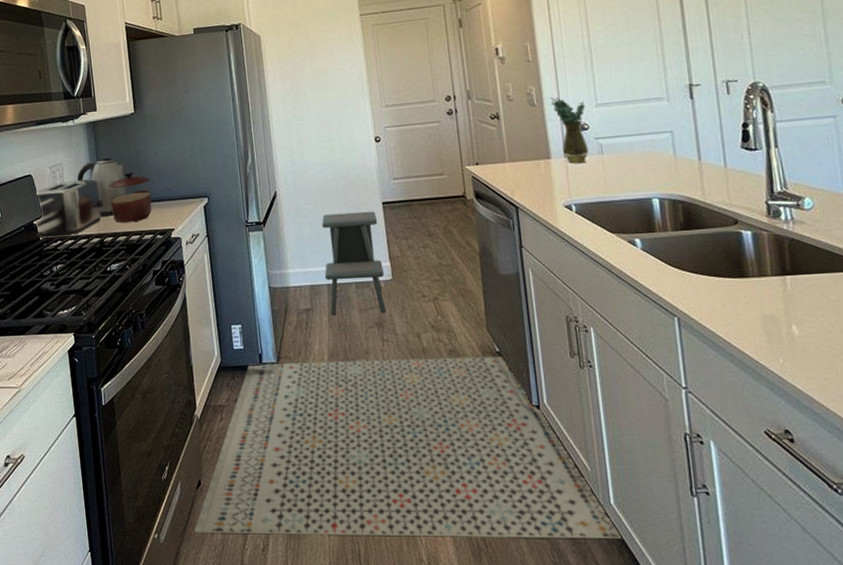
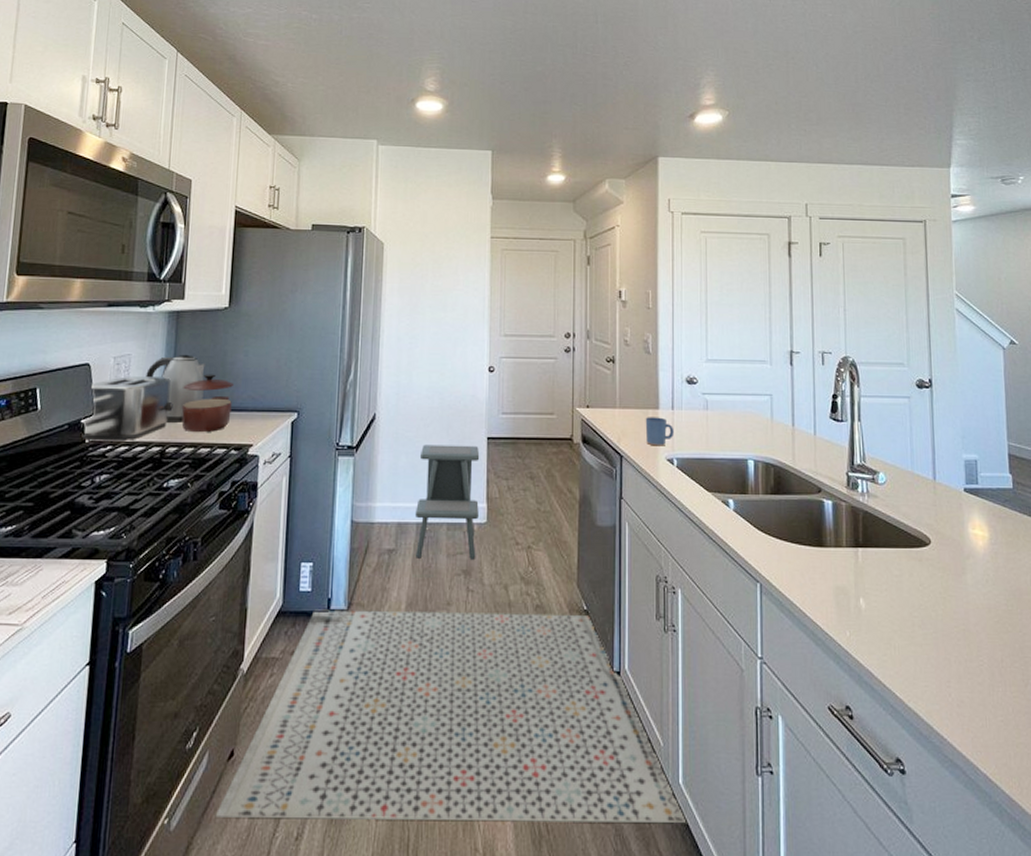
mug: none [537,166,570,195] -> present [645,417,675,446]
vase: present [550,97,589,163] -> none [665,347,697,416]

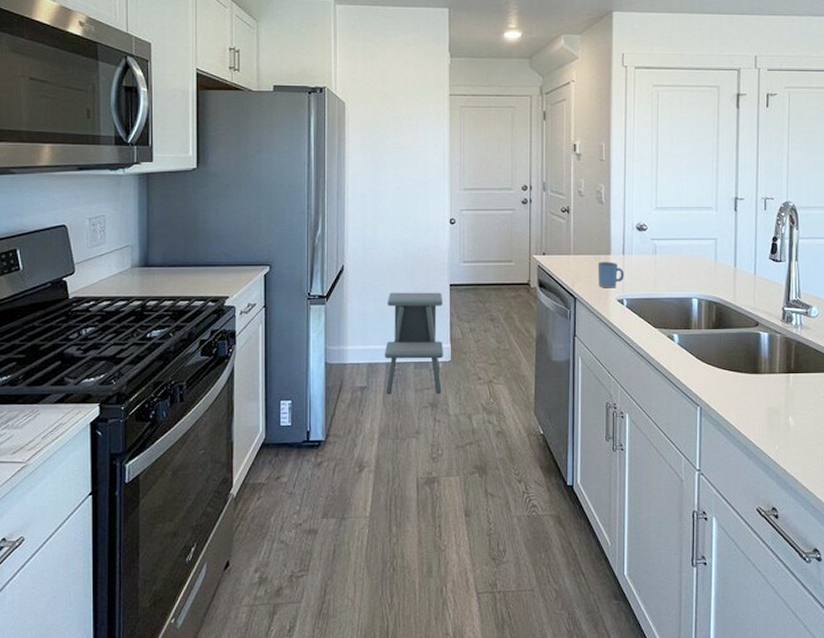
toaster: present [81,376,173,442] -> none [65,236,150,297]
kettle: present [146,354,205,424] -> none [122,214,179,279]
saucepan: present [181,374,235,433] -> none [158,232,208,287]
rug: present [215,609,688,824] -> none [216,438,632,616]

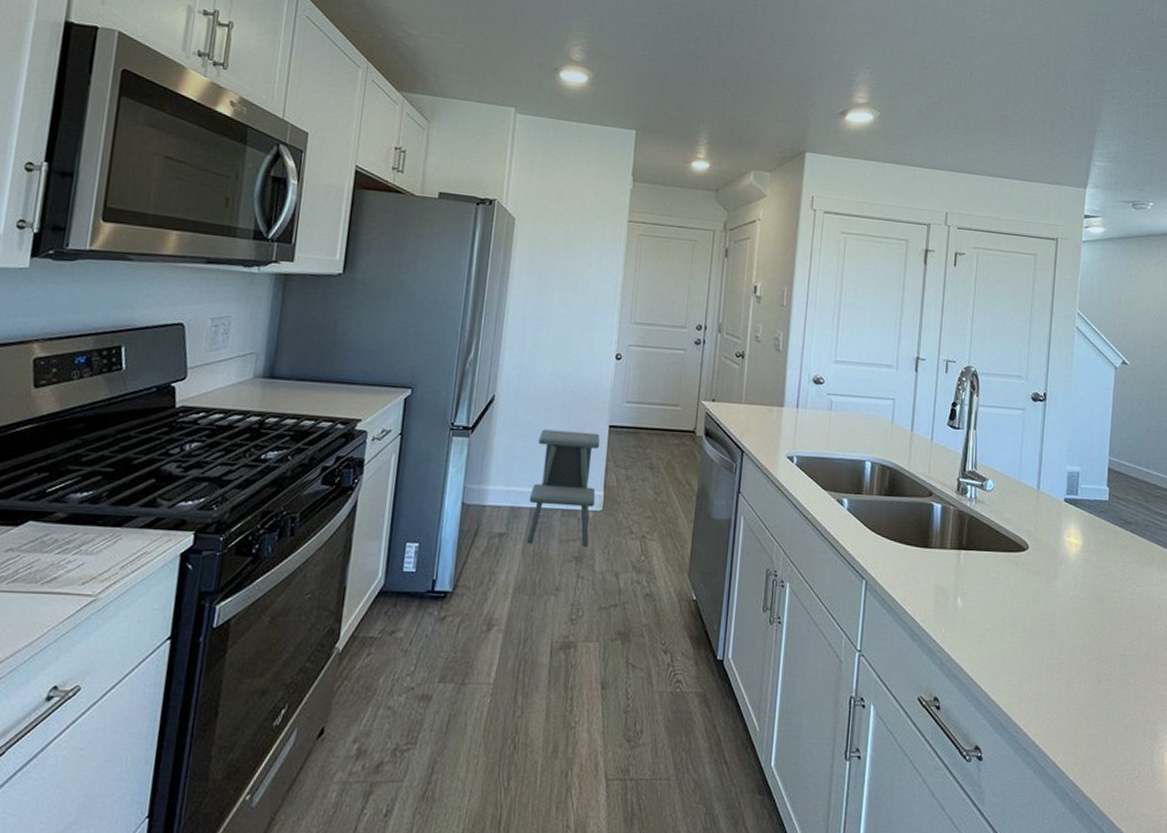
mug: present [597,262,625,288] -> none [768,414,797,444]

